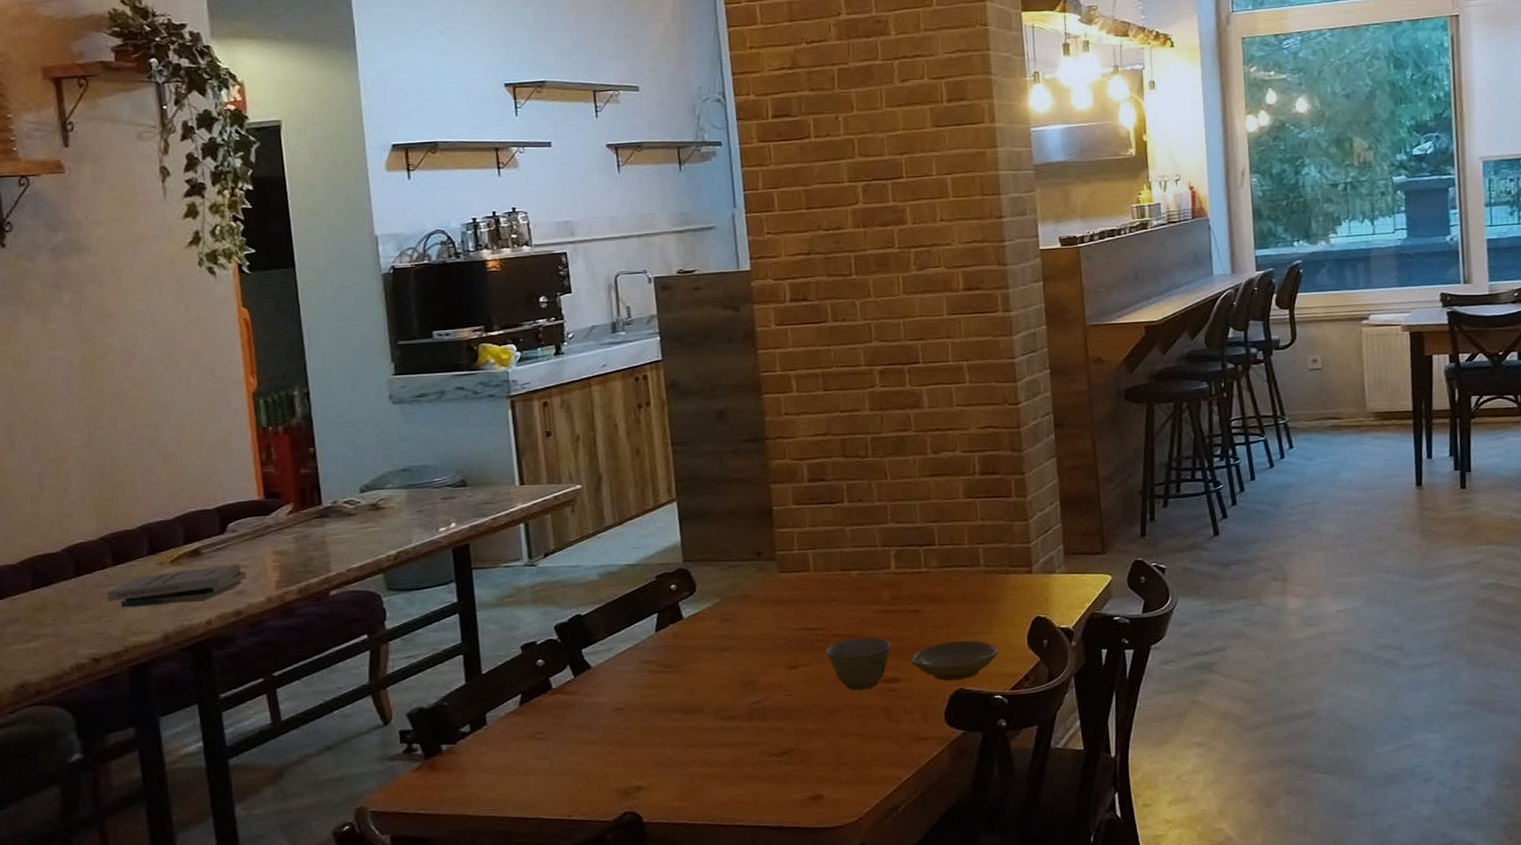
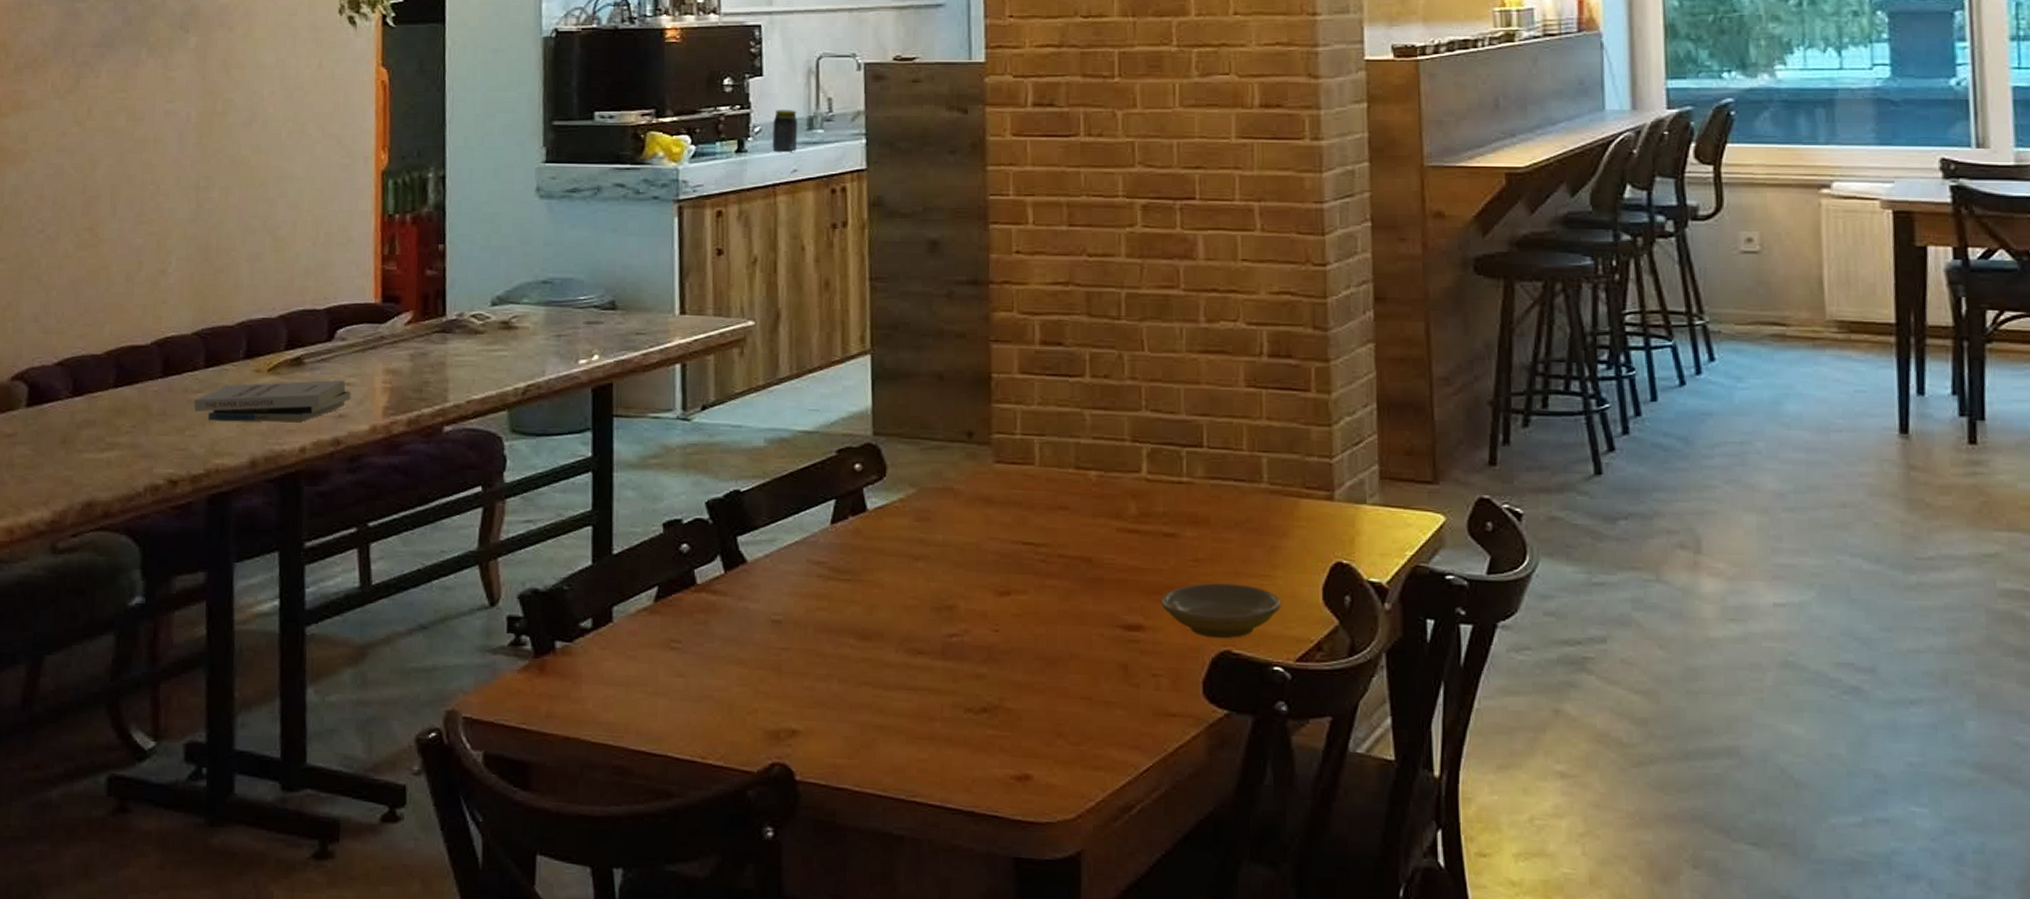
jar: none [583,318,604,353] -> present [772,110,798,153]
teacup: present [825,637,892,691] -> none [1047,562,1137,636]

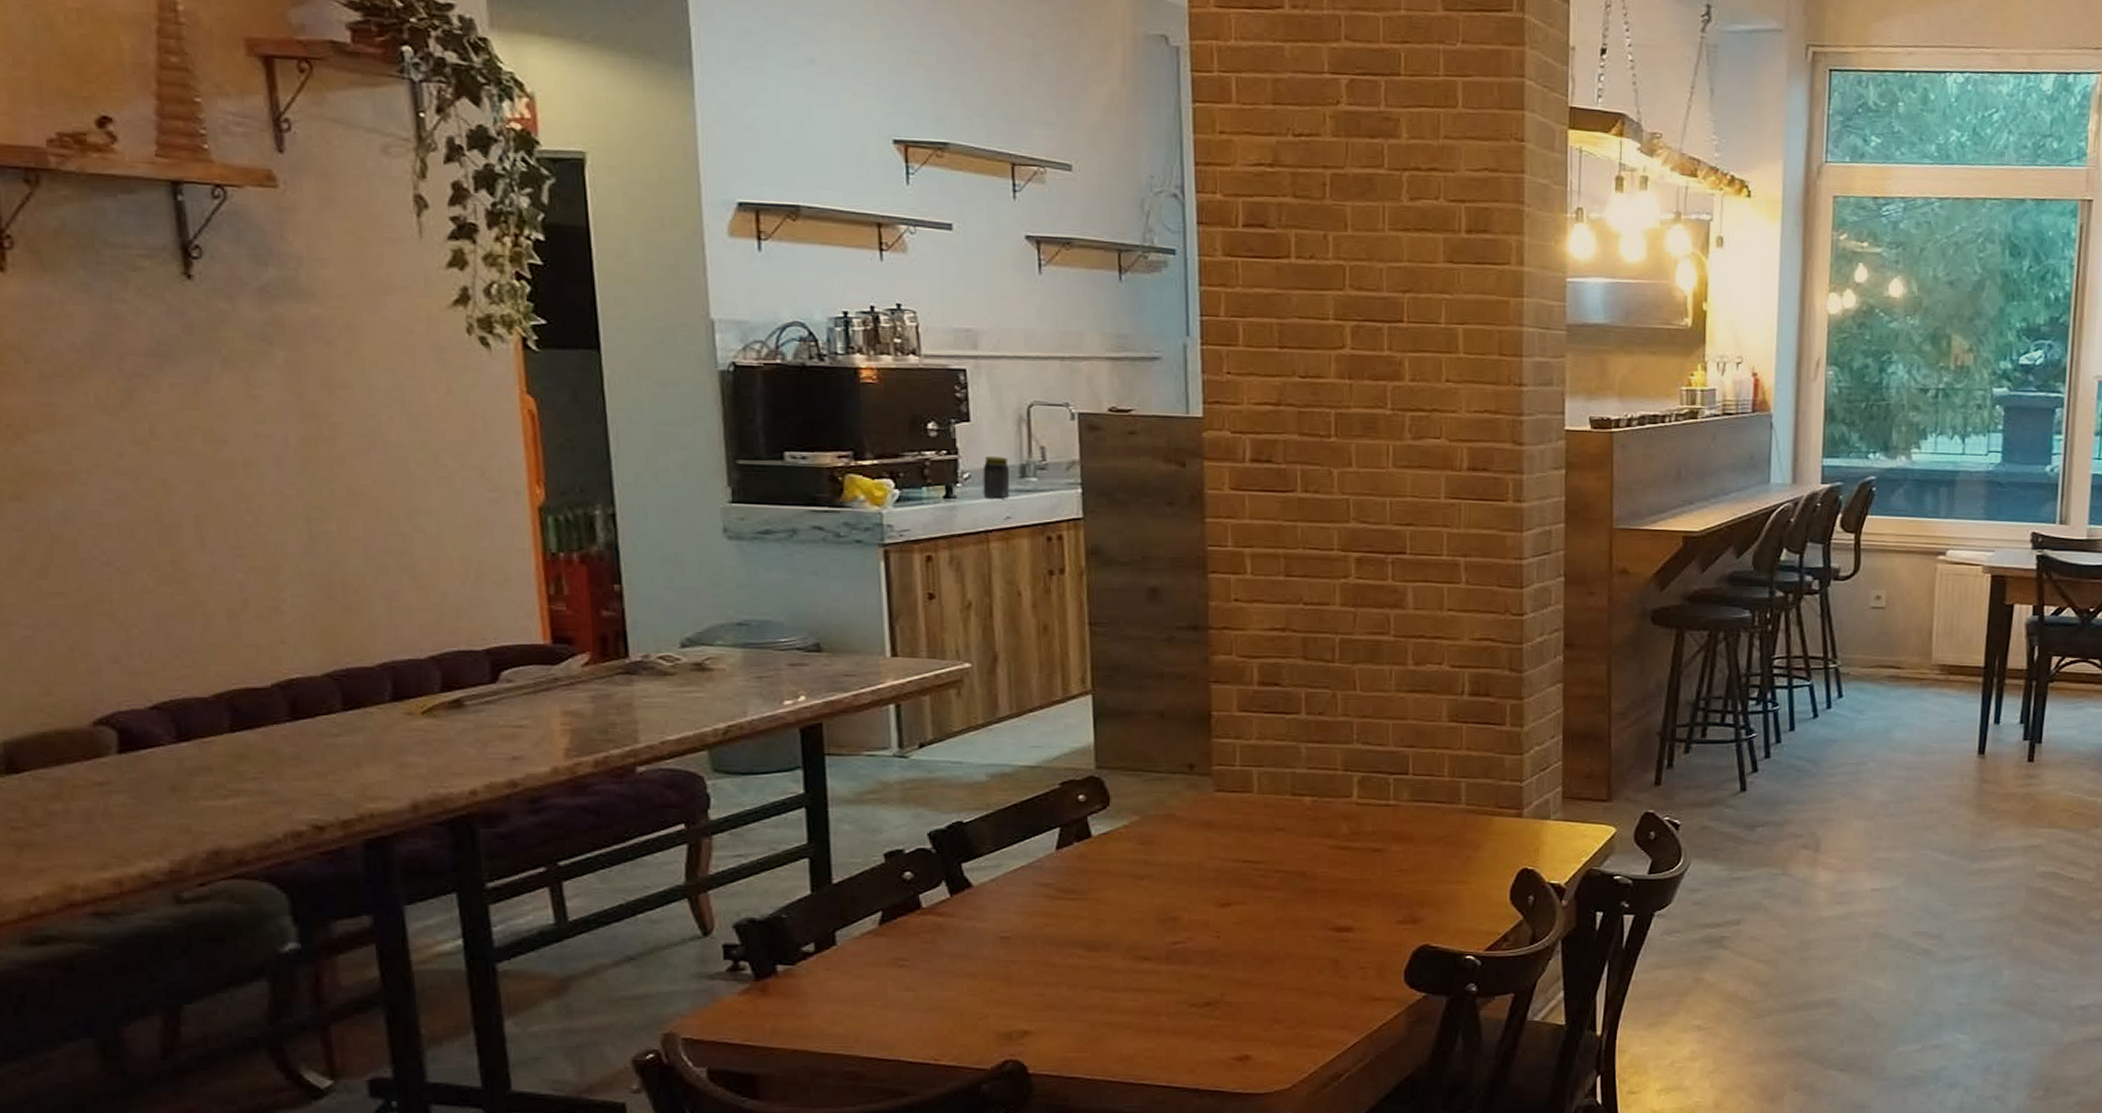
books: present [194,380,351,423] -> none [335,723,525,766]
saucer: present [1160,583,1282,639] -> none [1368,889,1475,935]

